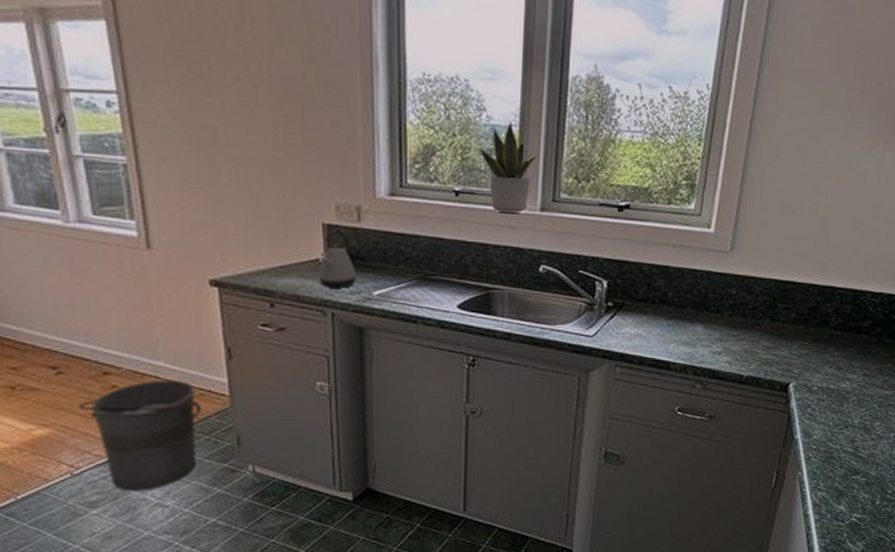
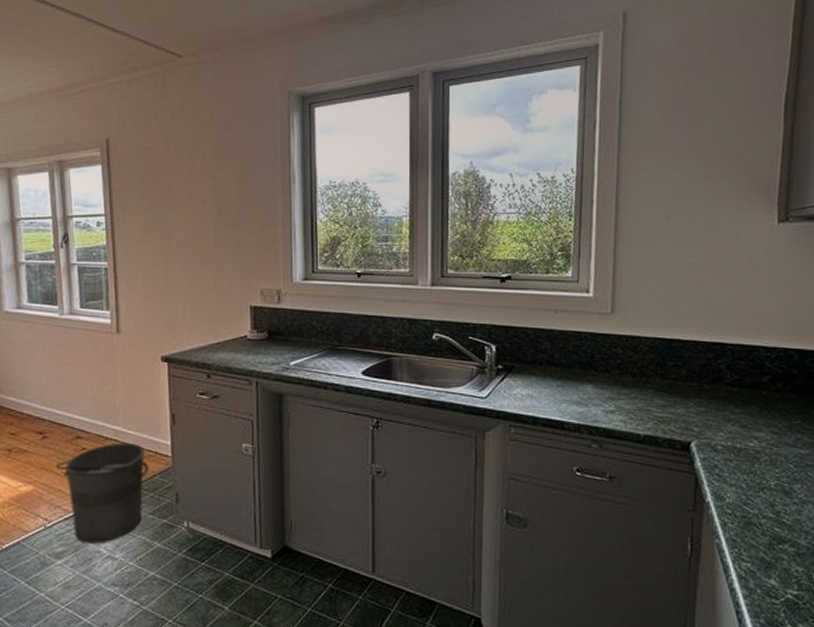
kettle: present [318,229,356,288] -> none [246,310,277,360]
potted plant: present [479,121,539,213] -> none [376,213,427,288]

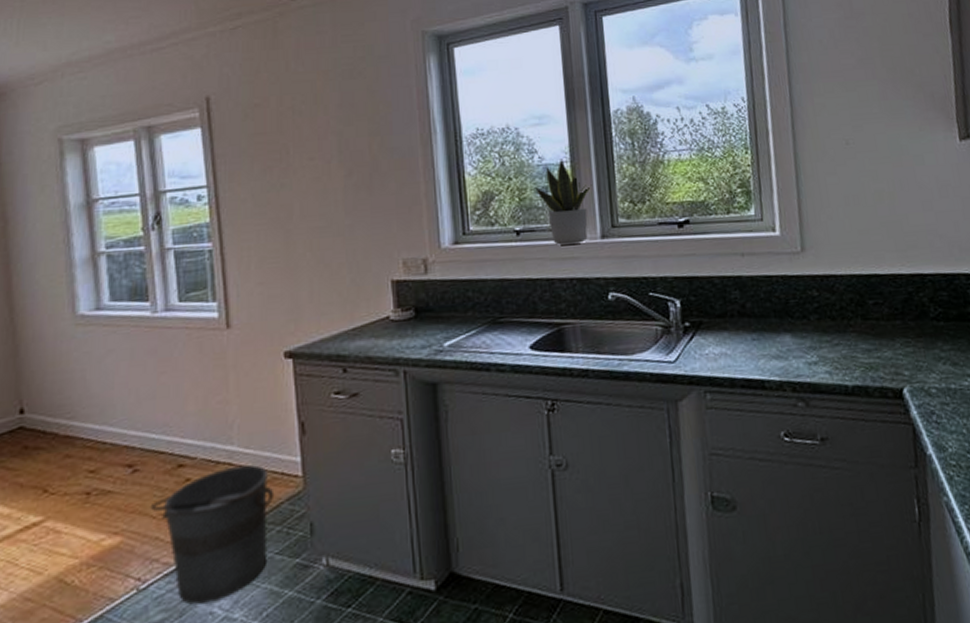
potted plant: none [376,213,427,288] -> present [535,158,592,245]

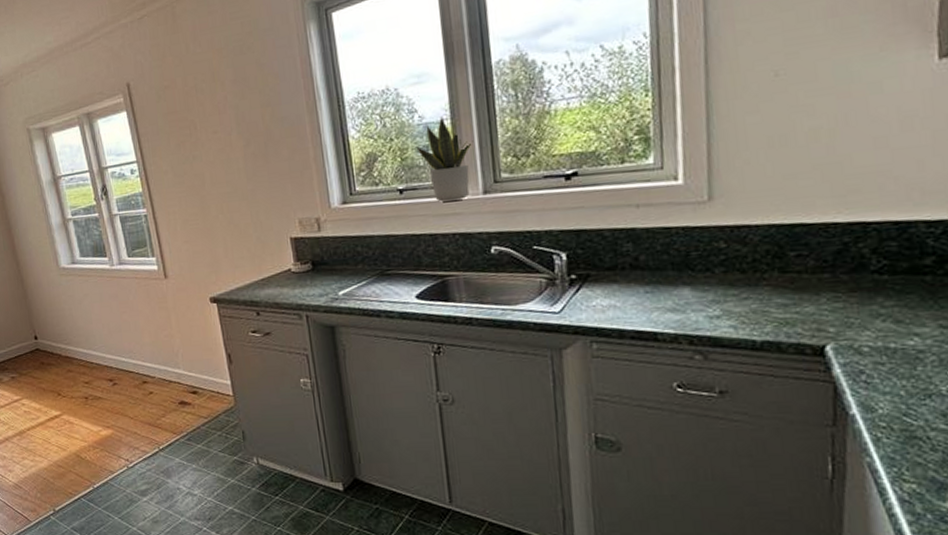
bucket: present [150,464,275,605] -> none [128,384,214,481]

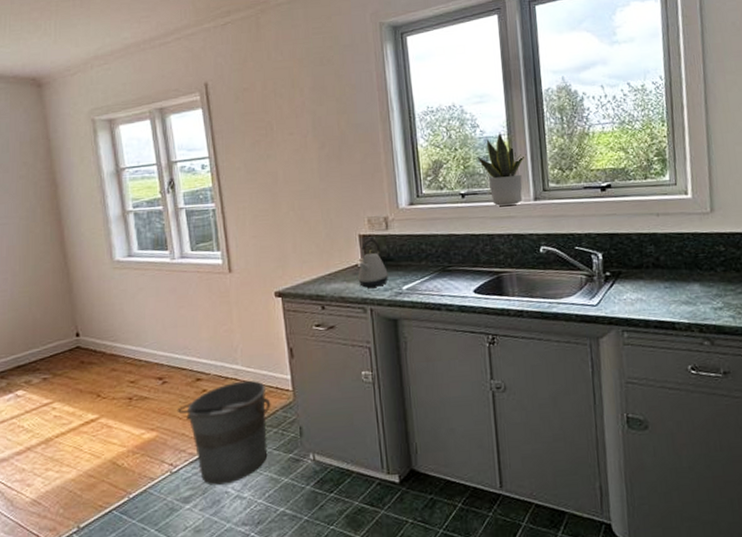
bucket: none [128,384,214,481] -> present [177,380,271,486]
kettle: none [291,240,323,293] -> present [358,238,388,288]

